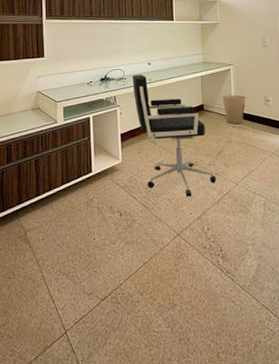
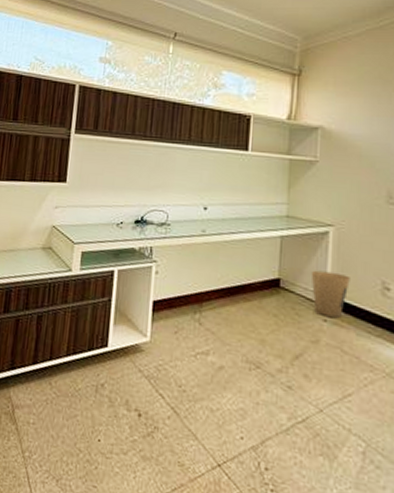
office chair: present [132,75,217,197] -> none [177,221,289,413]

